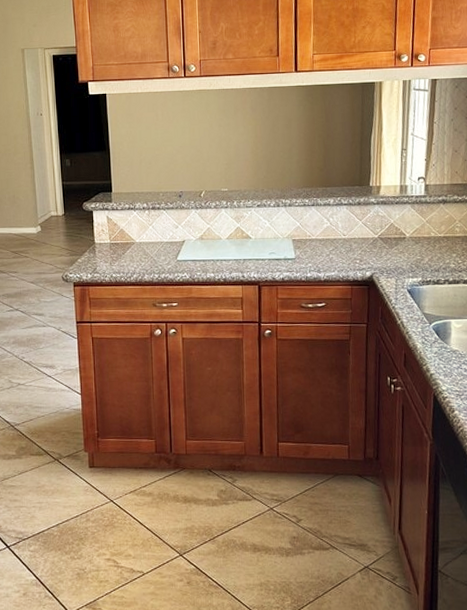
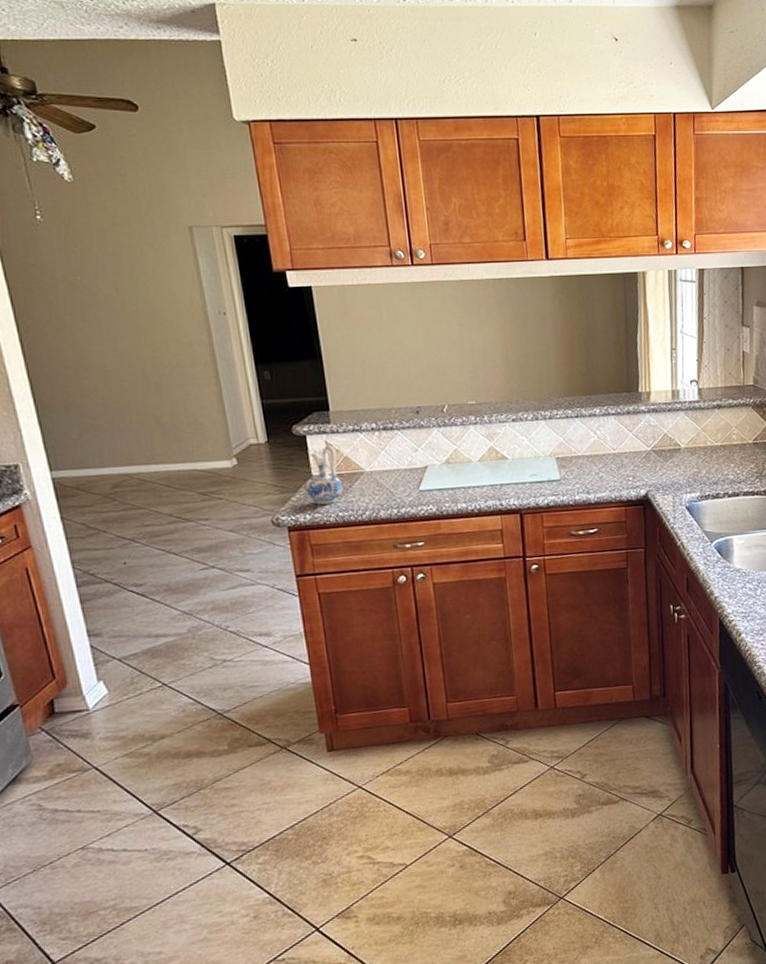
ceramic pitcher: none [90,219,118,267] -> present [306,445,343,505]

